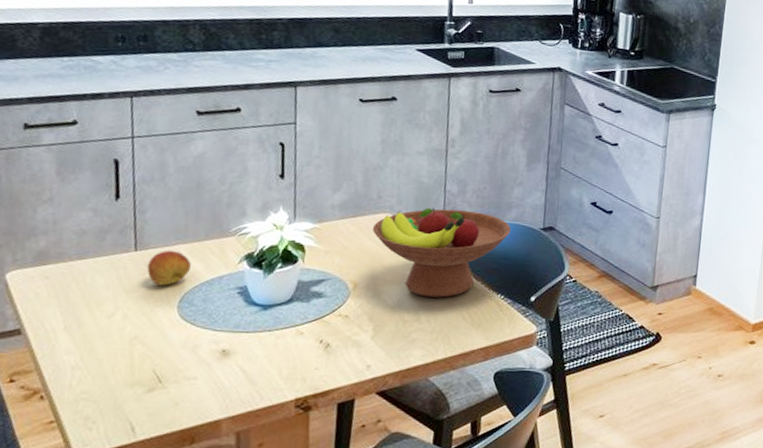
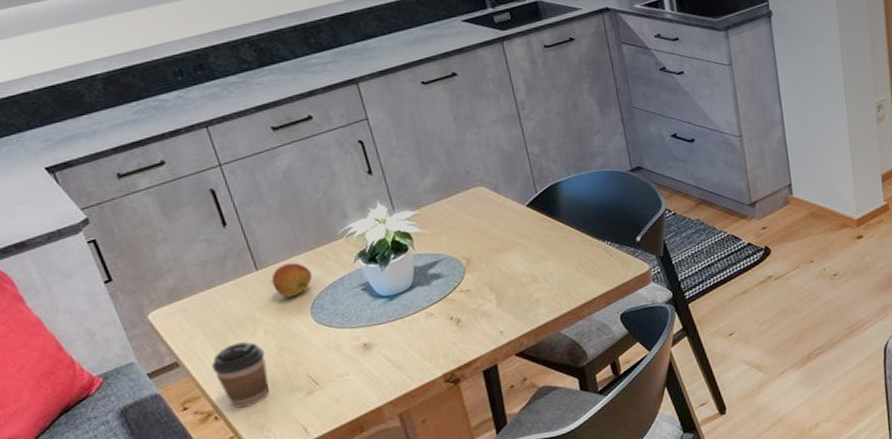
coffee cup: none [55,322,116,392] -> present [211,341,270,408]
fruit bowl: present [372,207,511,298] -> none [468,167,601,258]

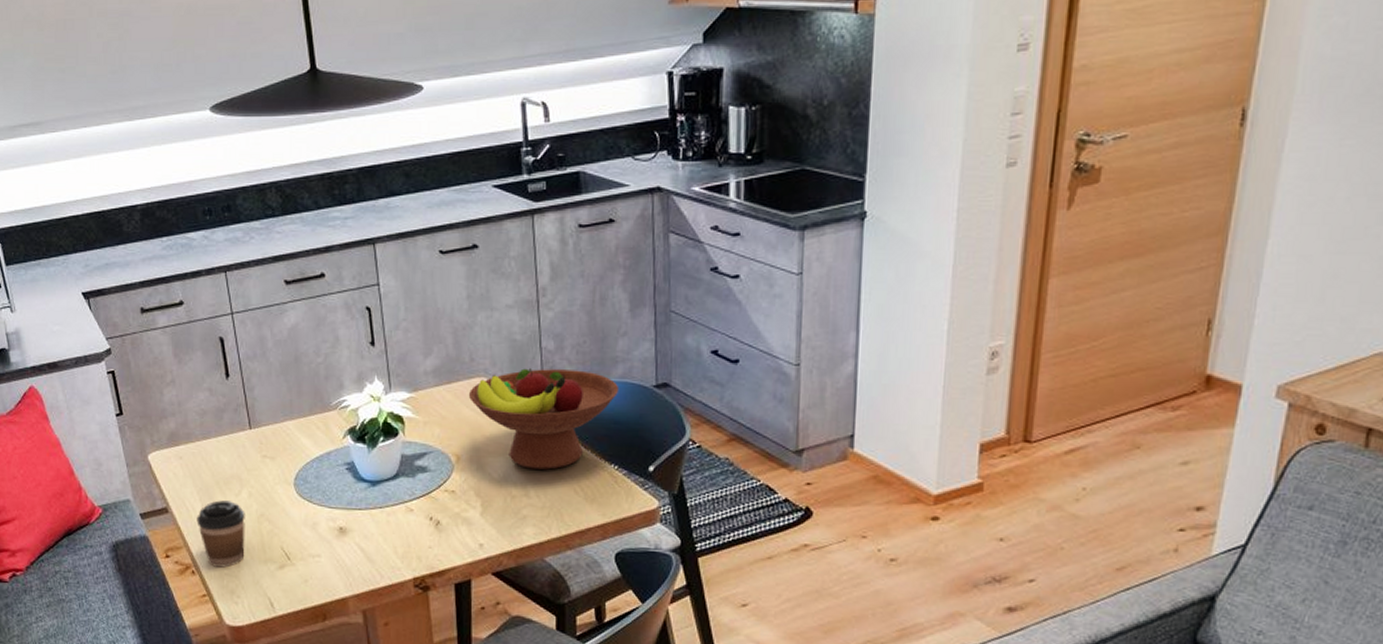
fruit: present [271,262,312,298] -> none [262,426,300,463]
fruit bowl: none [468,167,601,258] -> present [468,368,618,470]

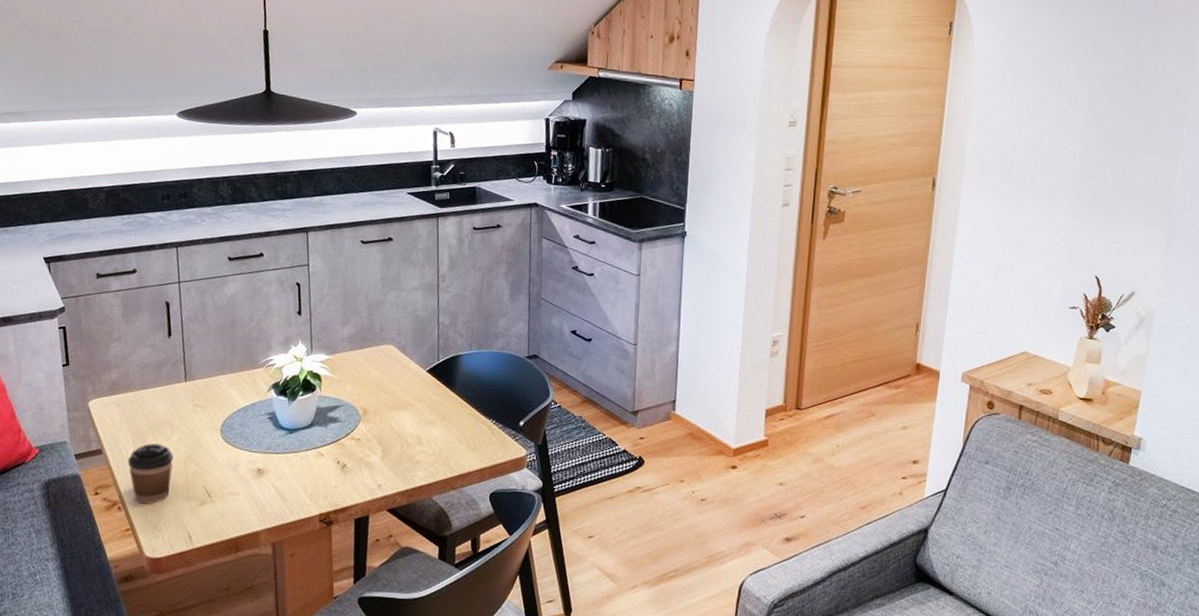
fruit bowl: present [468,368,618,470] -> none [377,339,498,423]

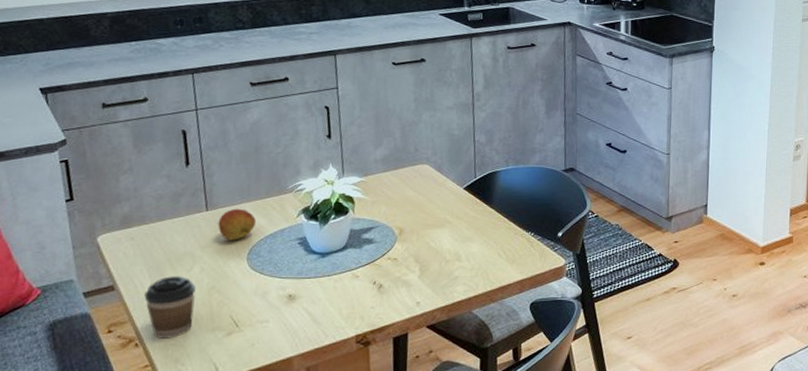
fruit: none [195,380,230,412] -> present [218,208,256,240]

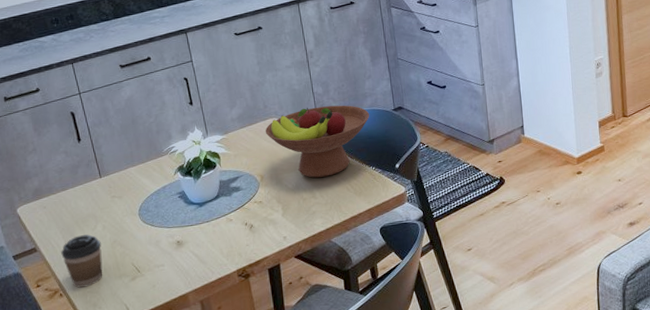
fruit: present [218,208,256,240] -> none [111,172,141,201]
fruit bowl: none [412,157,535,238] -> present [265,105,369,178]

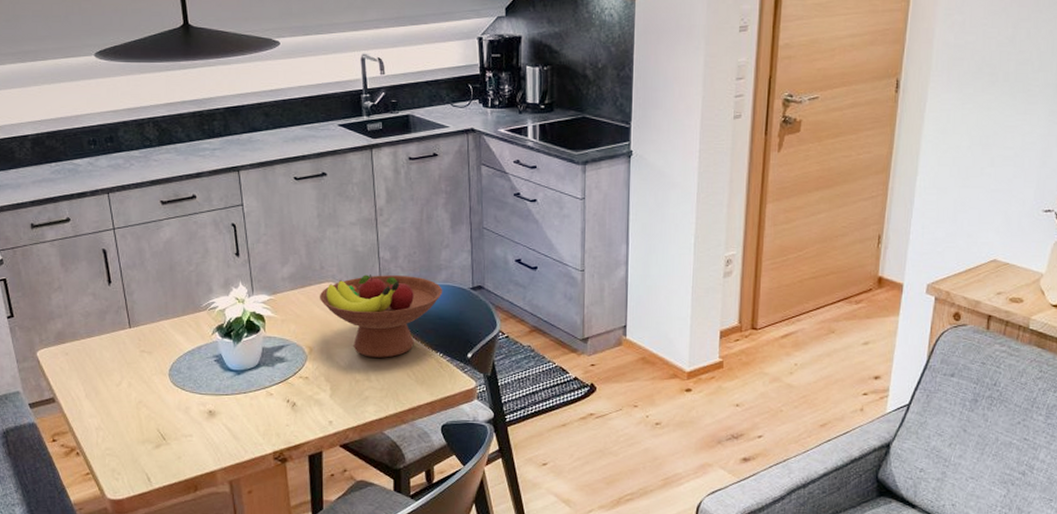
coffee cup: present [61,234,103,288] -> none [81,390,125,449]

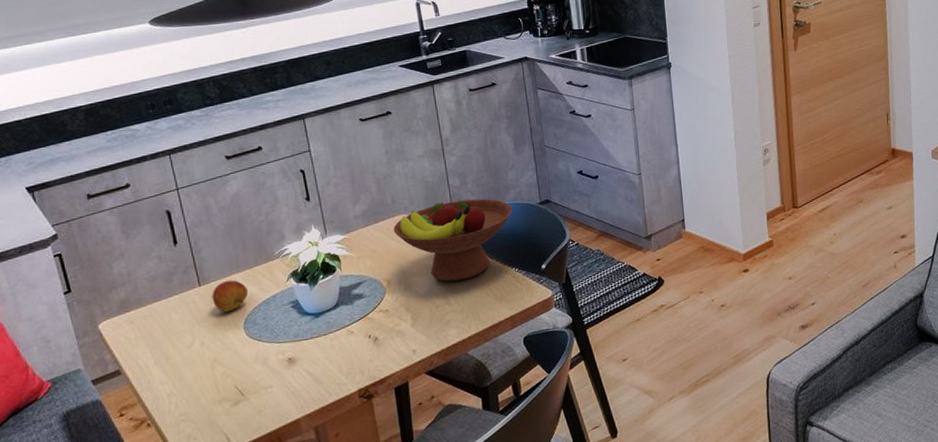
fruit: none [141,325,174,357] -> present [212,279,248,313]

